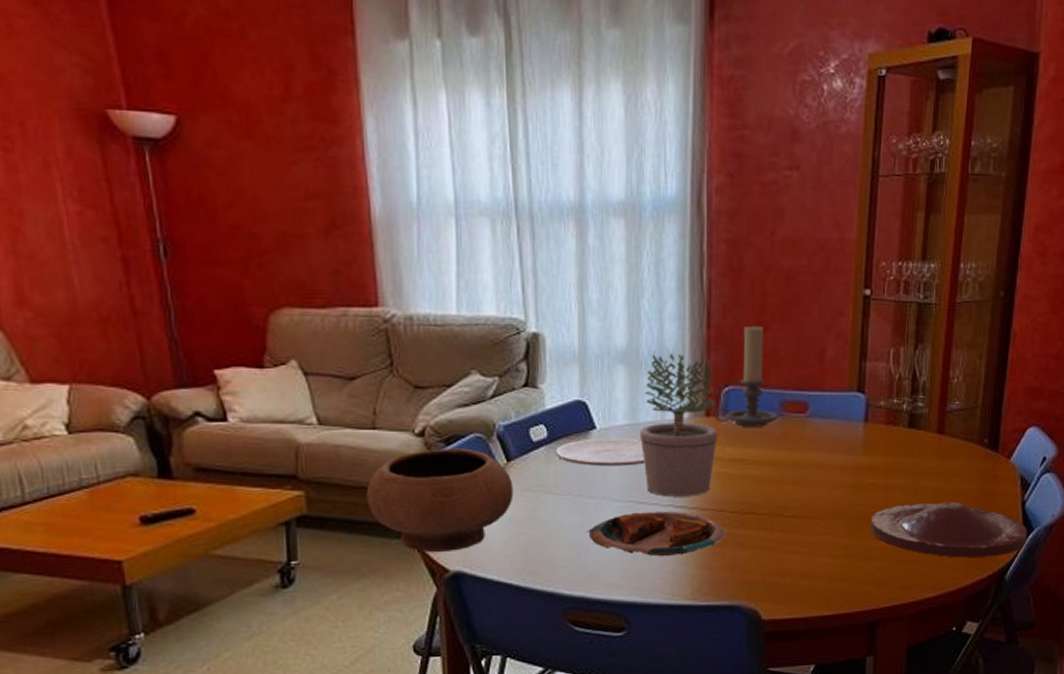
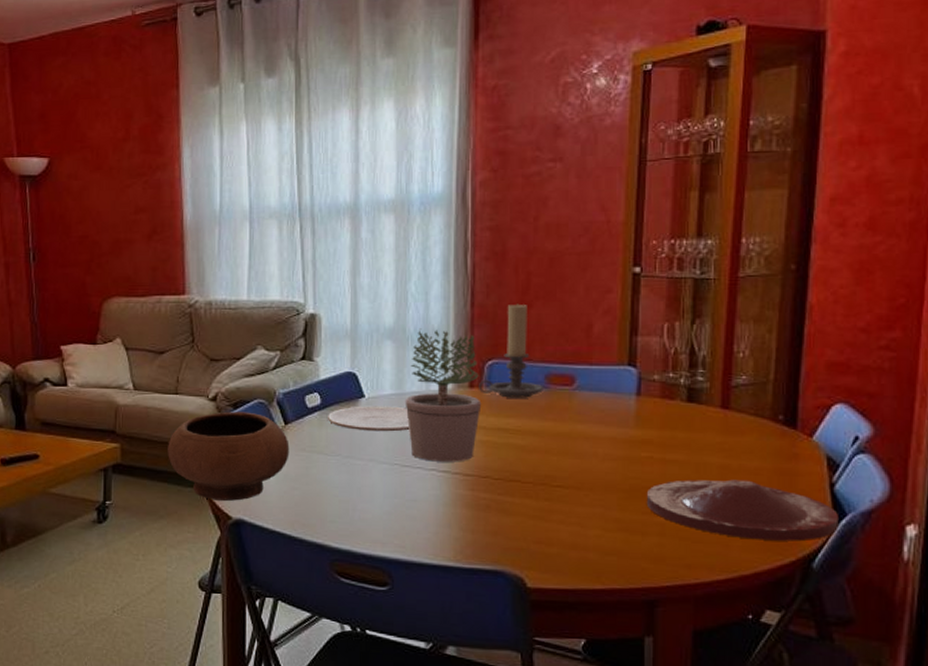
plate: present [586,511,725,557] -> none [354,475,489,518]

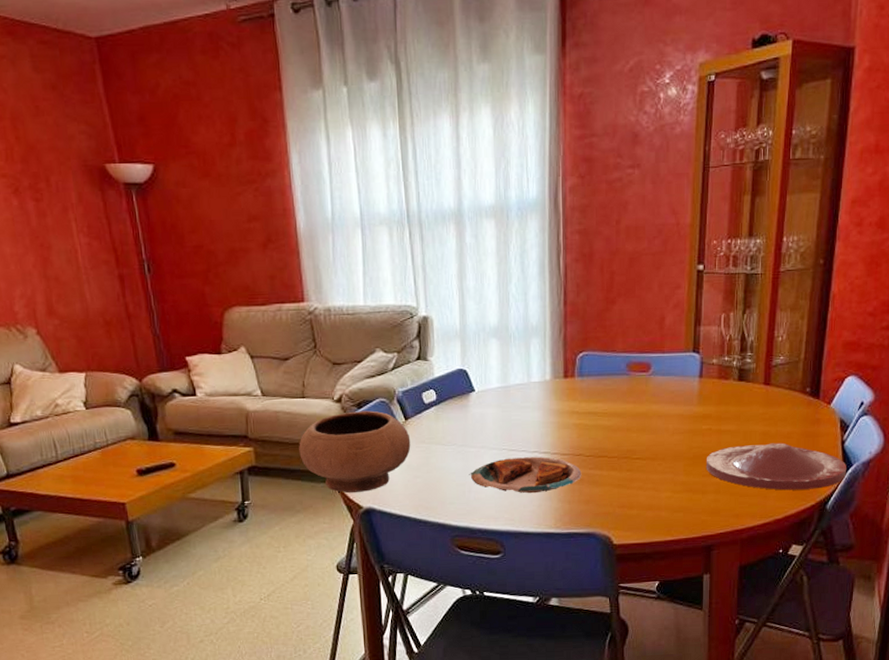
plate: present [327,406,410,432] -> none [442,398,515,422]
plate: none [354,475,489,518] -> present [469,456,582,494]
potted plant: present [405,328,482,462] -> none [509,326,575,445]
candle holder: present [479,303,543,398] -> none [572,301,625,385]

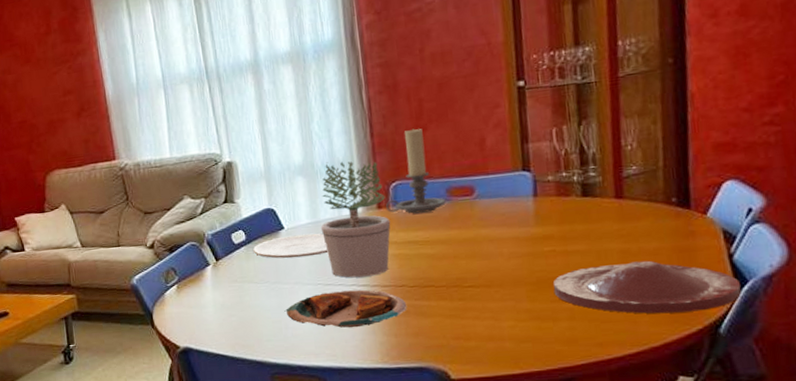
bowl: present [299,410,411,493] -> none [116,254,224,334]
plate: none [442,398,515,422] -> present [252,233,328,259]
potted plant: none [509,326,575,445] -> present [320,161,391,278]
candle holder: none [572,301,625,385] -> present [386,128,446,214]

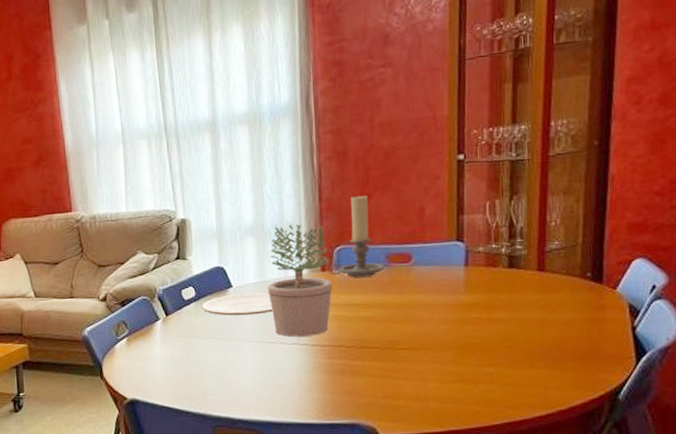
plate: present [284,289,407,328] -> none [228,348,343,385]
plate: present [553,260,741,314] -> none [476,330,640,380]

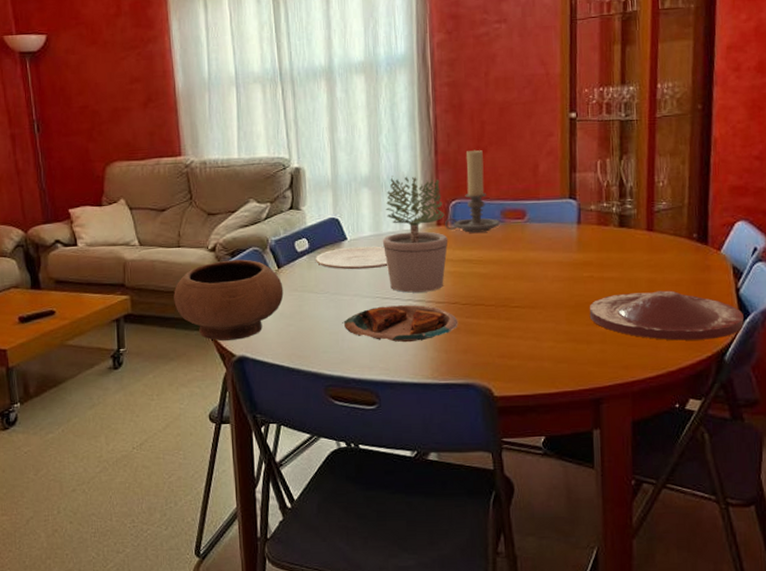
bowl: none [68,308,172,385] -> present [174,259,284,341]
plate: none [228,348,343,385] -> present [342,305,459,343]
plate: none [476,330,640,380] -> present [589,290,744,341]

